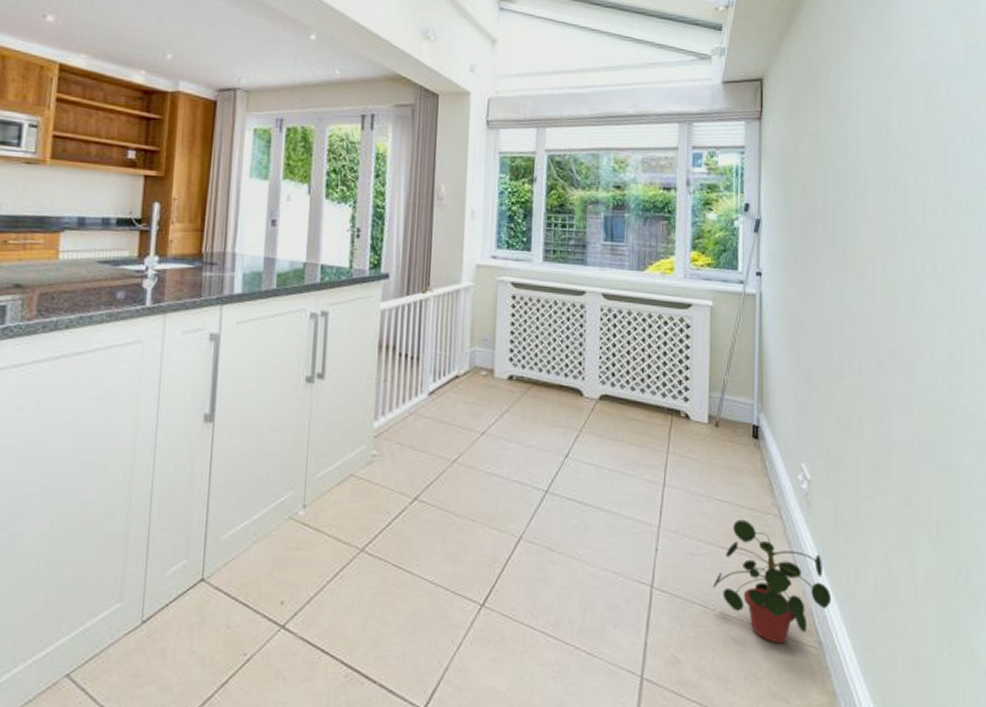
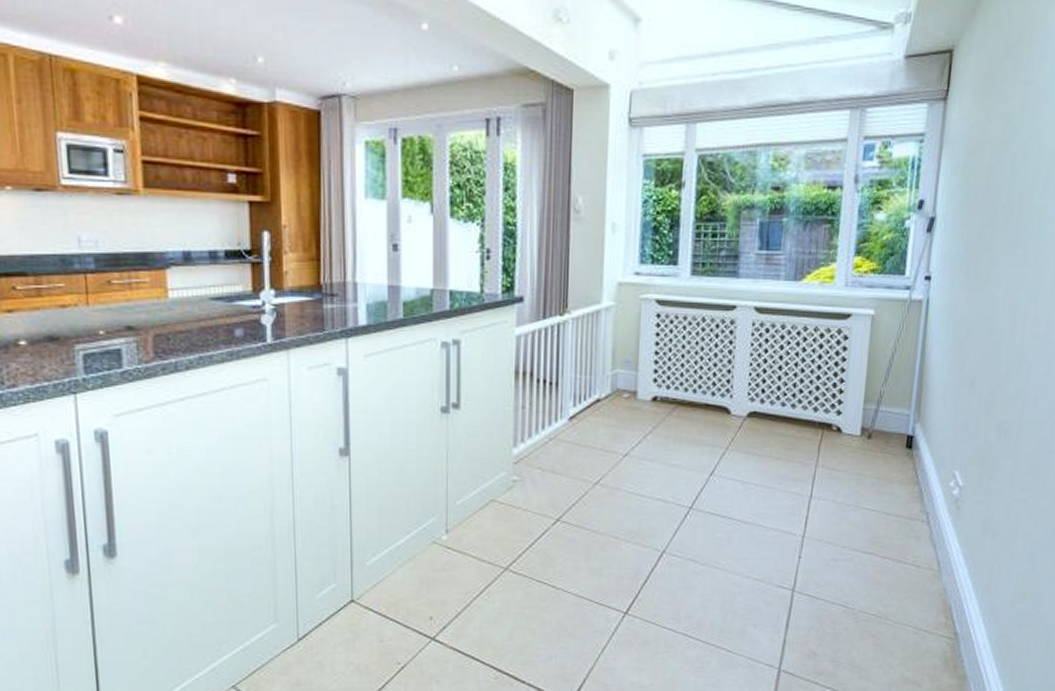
potted plant: present [712,519,832,644] -> none [853,526,972,636]

